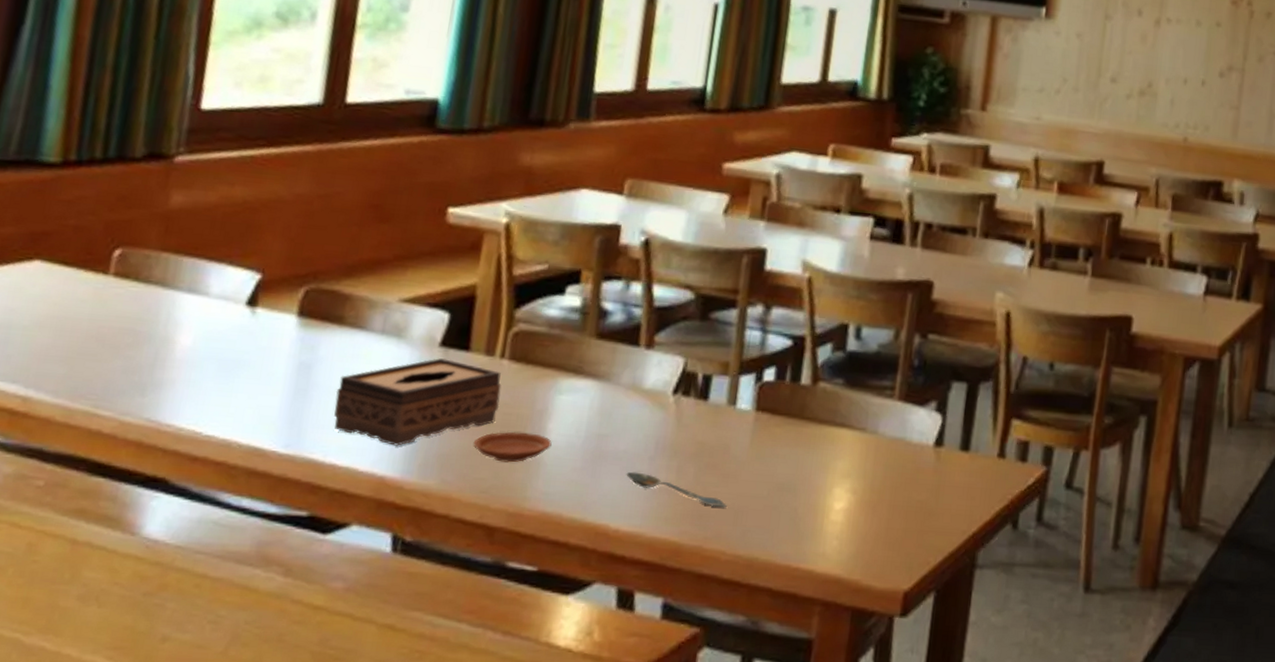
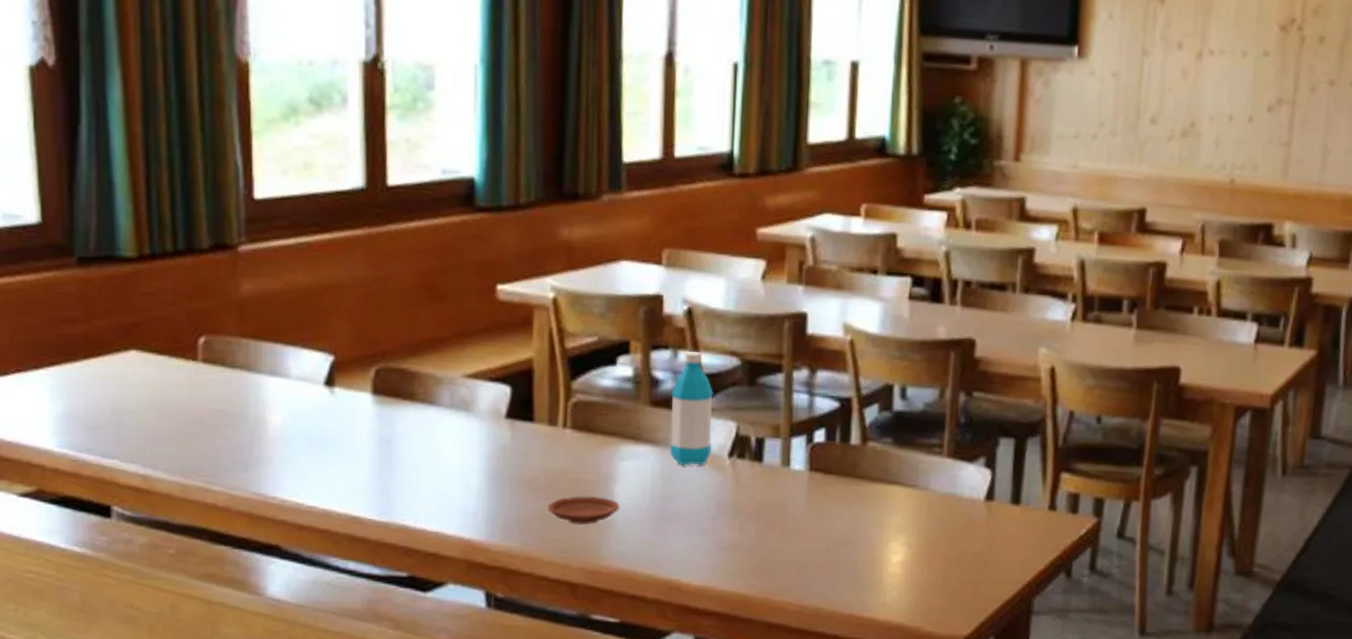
tissue box: present [334,358,502,446] -> none [417,429,568,512]
water bottle: none [611,283,664,402] -> present [670,351,713,466]
spoon: present [626,471,727,508] -> none [692,530,789,562]

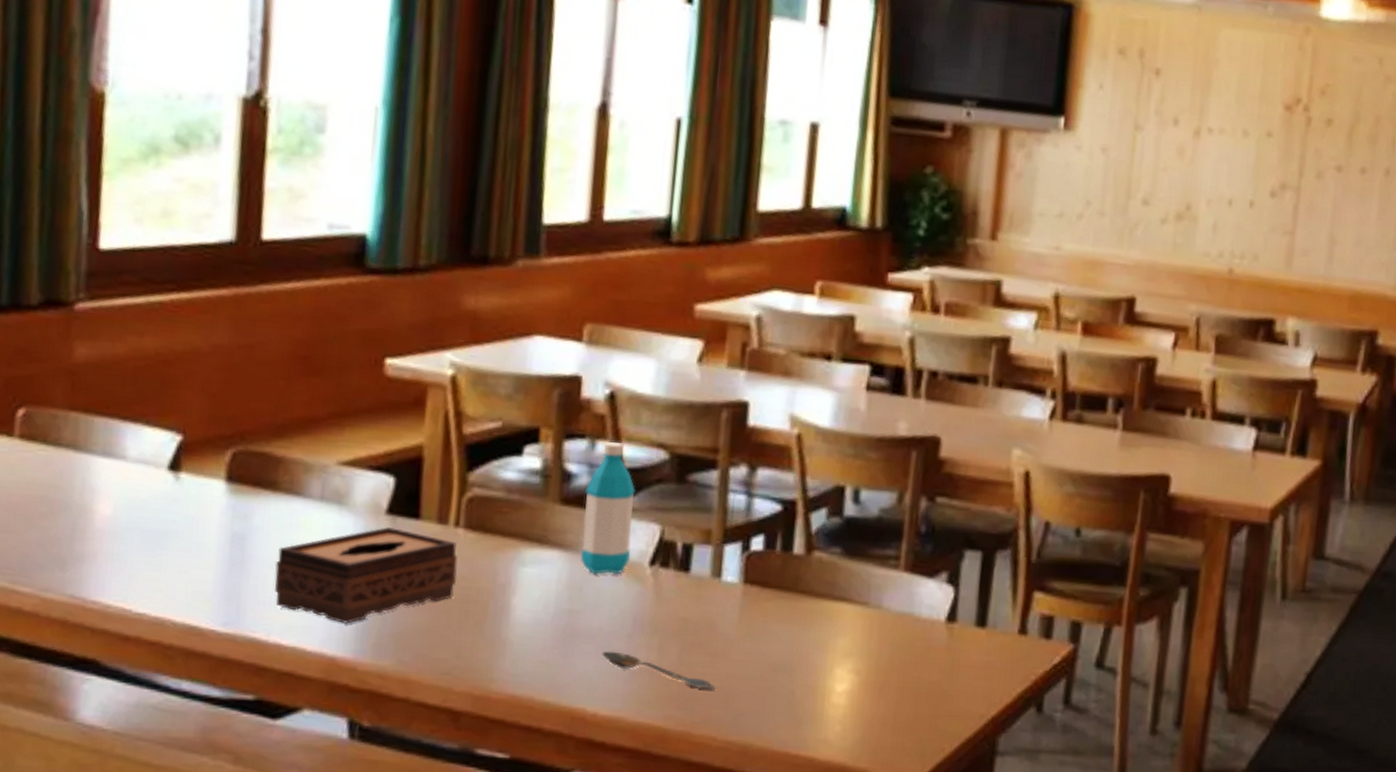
tissue box: none [417,429,568,512] -> present [274,527,458,624]
plate: present [547,496,620,525] -> none [430,608,518,642]
spoon: none [692,530,789,562] -> present [602,651,716,690]

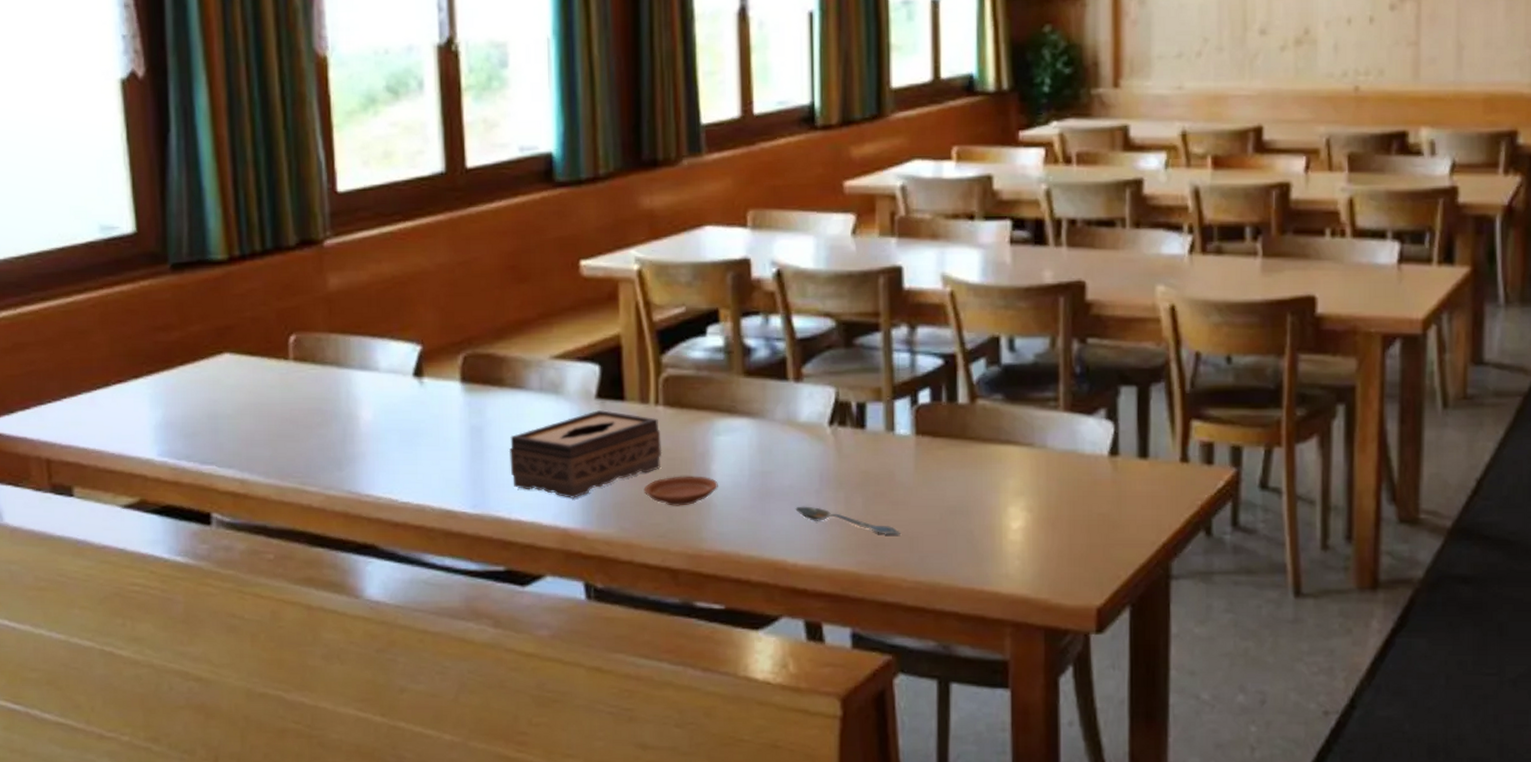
plate: none [430,608,518,642] -> present [643,476,718,506]
water bottle: present [581,442,636,574] -> none [765,316,811,437]

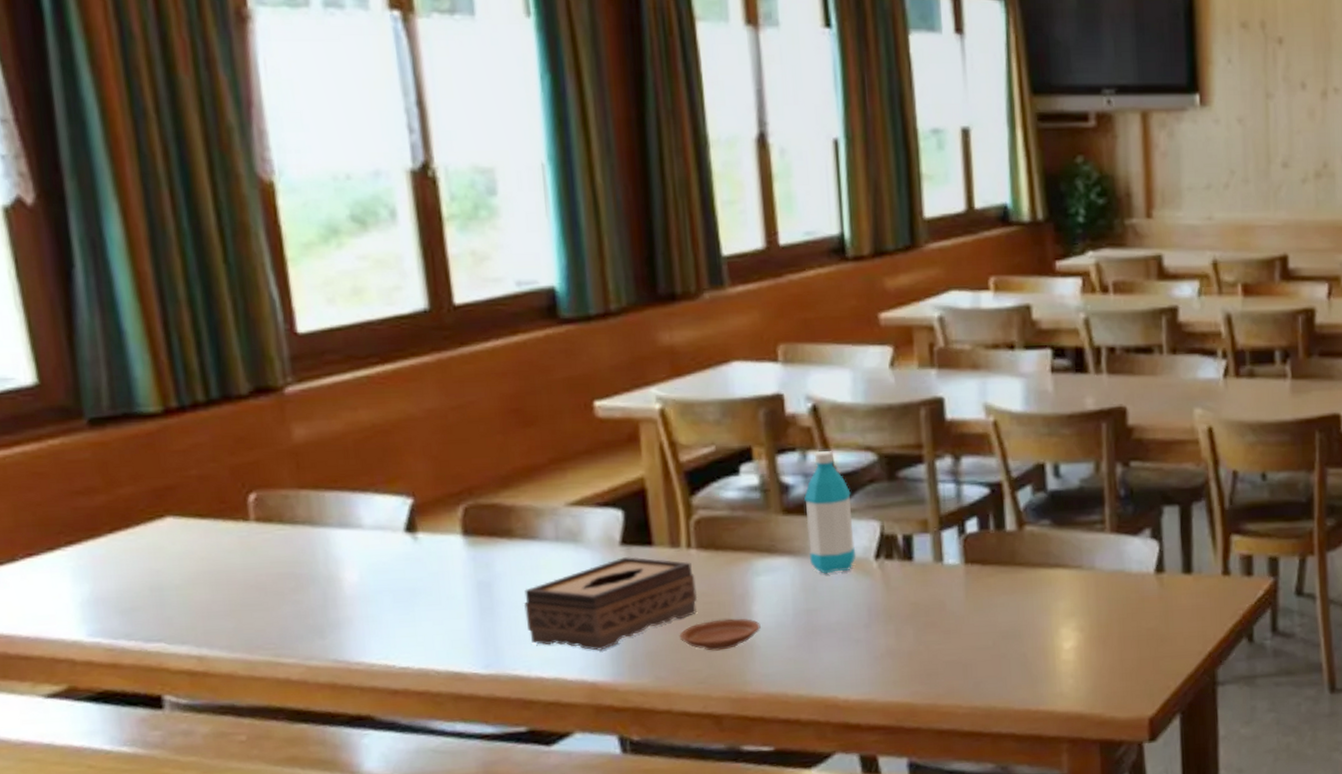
water bottle: none [765,316,811,437] -> present [804,451,856,574]
spoon: present [795,506,900,535] -> none [844,641,954,664]

